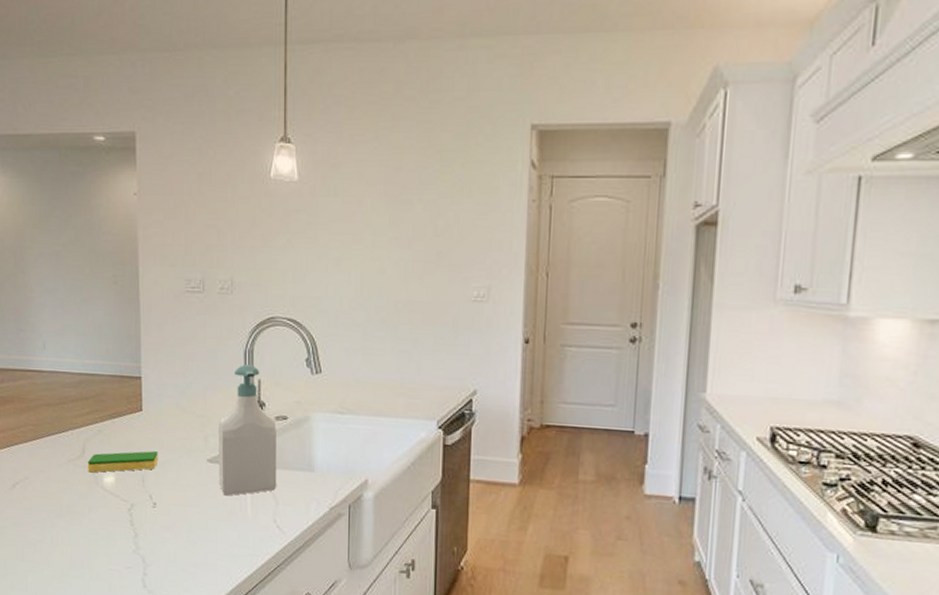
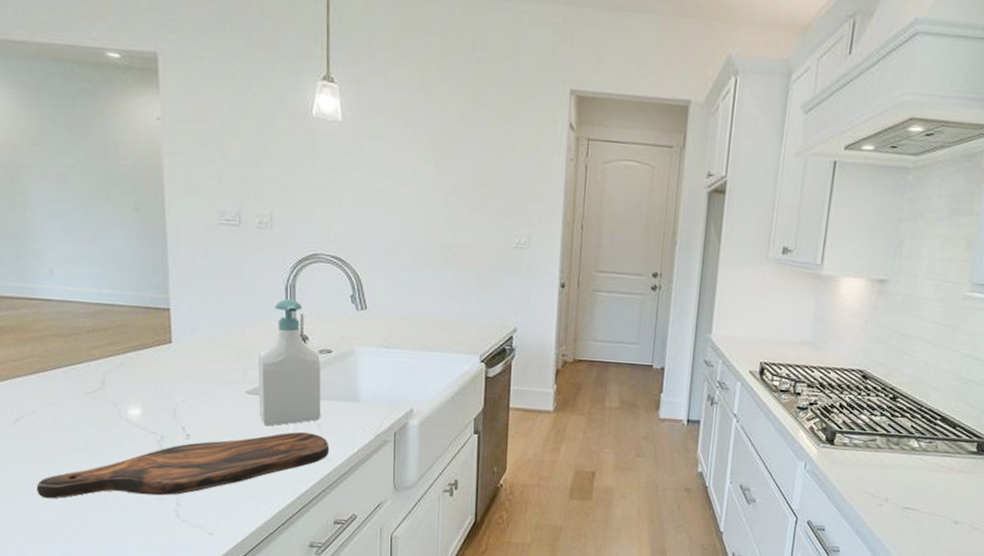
cutting board: none [27,502,285,565] -> present [36,432,330,499]
dish sponge: present [87,451,158,473] -> none [108,383,191,406]

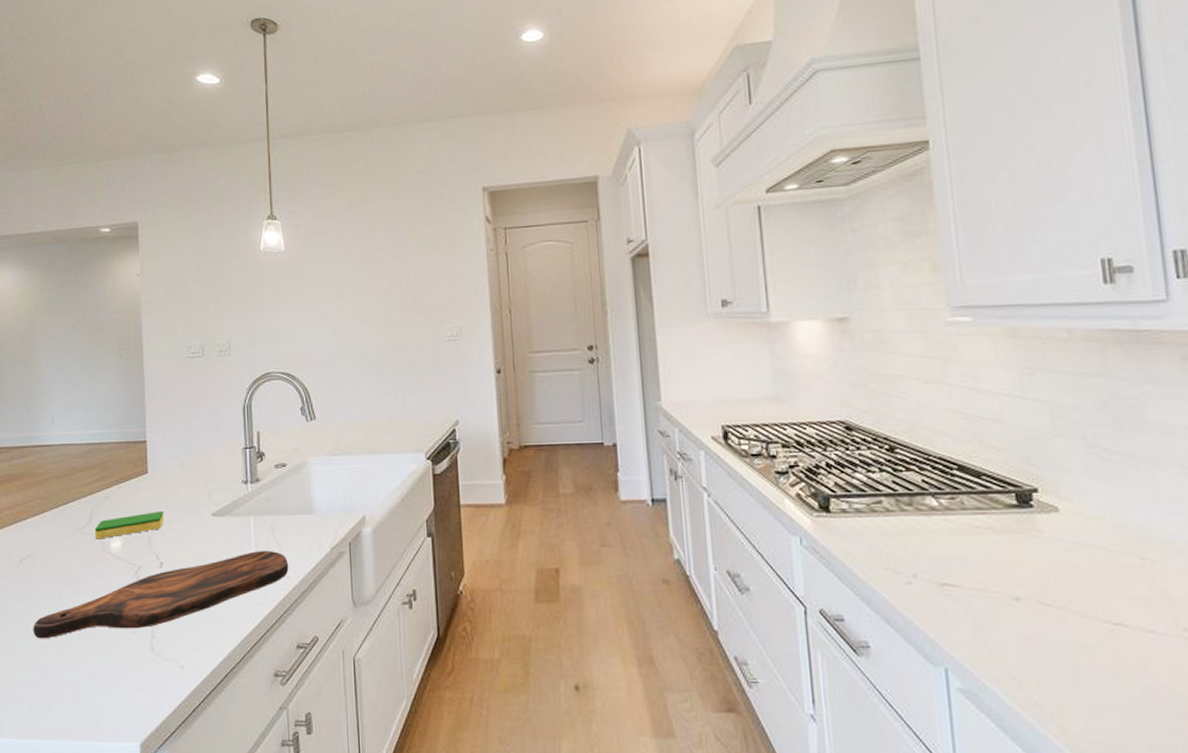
dish sponge: none [108,383,191,406] -> present [94,511,164,539]
soap bottle: present [258,299,321,426] -> none [221,419,280,547]

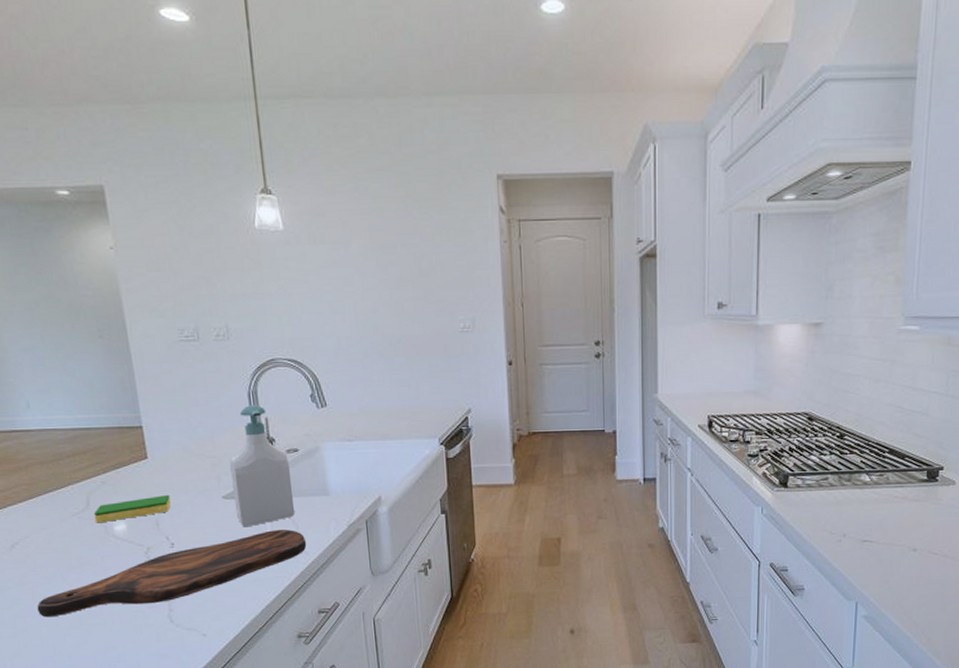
soap bottle: none [221,419,280,547] -> present [229,405,296,527]

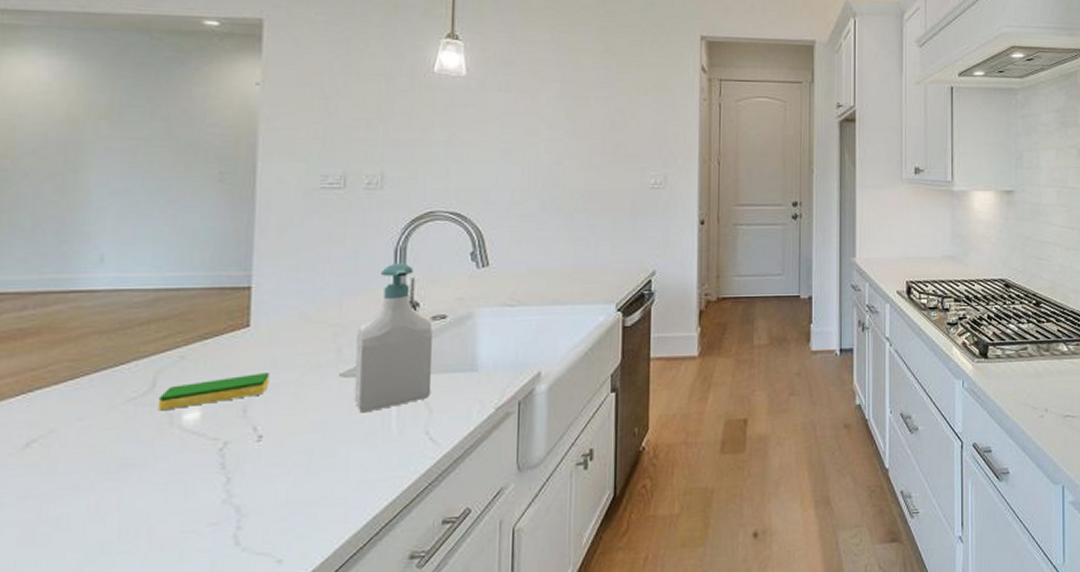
cutting board: present [37,530,307,618] -> none [39,415,440,546]

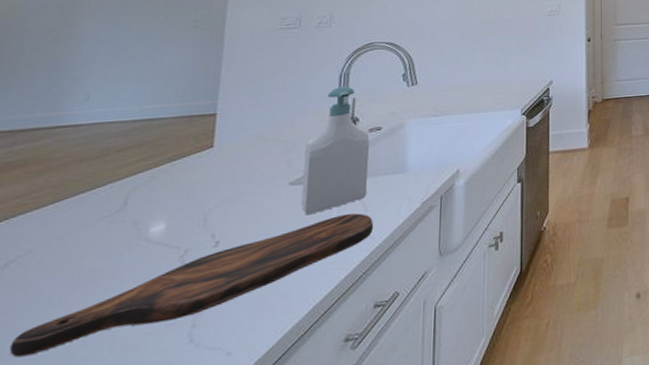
cutting board: none [39,415,440,546] -> present [9,213,374,358]
dish sponge: present [157,373,270,411] -> none [127,186,229,226]

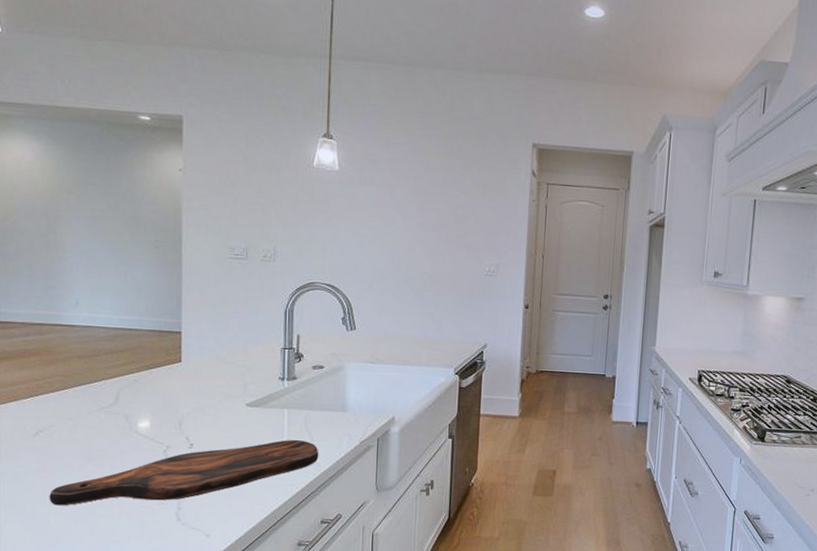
soap bottle: present [301,86,370,215] -> none [257,322,313,435]

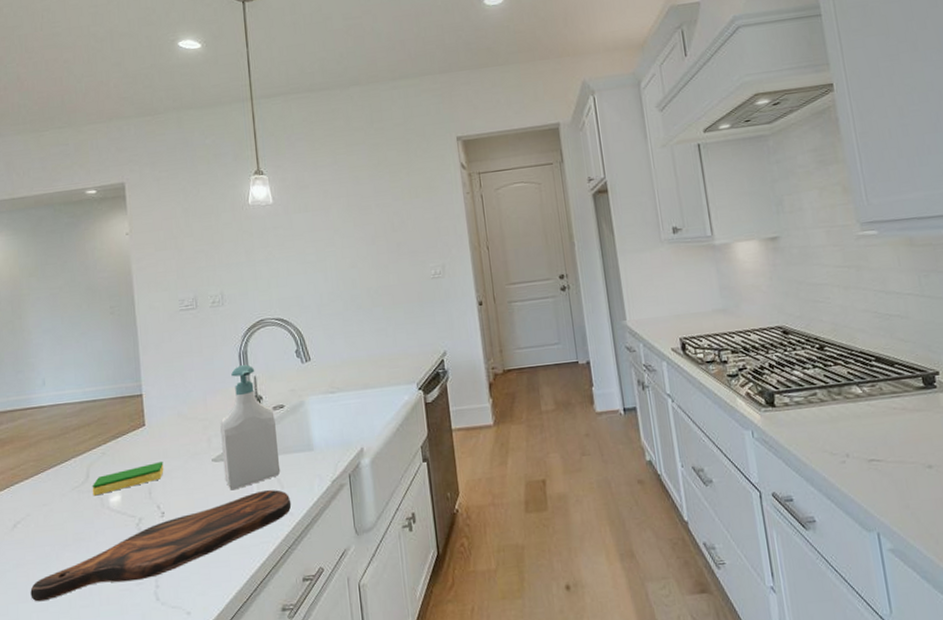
dish sponge: none [121,397,197,419] -> present [92,462,164,496]
soap bottle: none [257,322,313,435] -> present [220,364,281,491]

